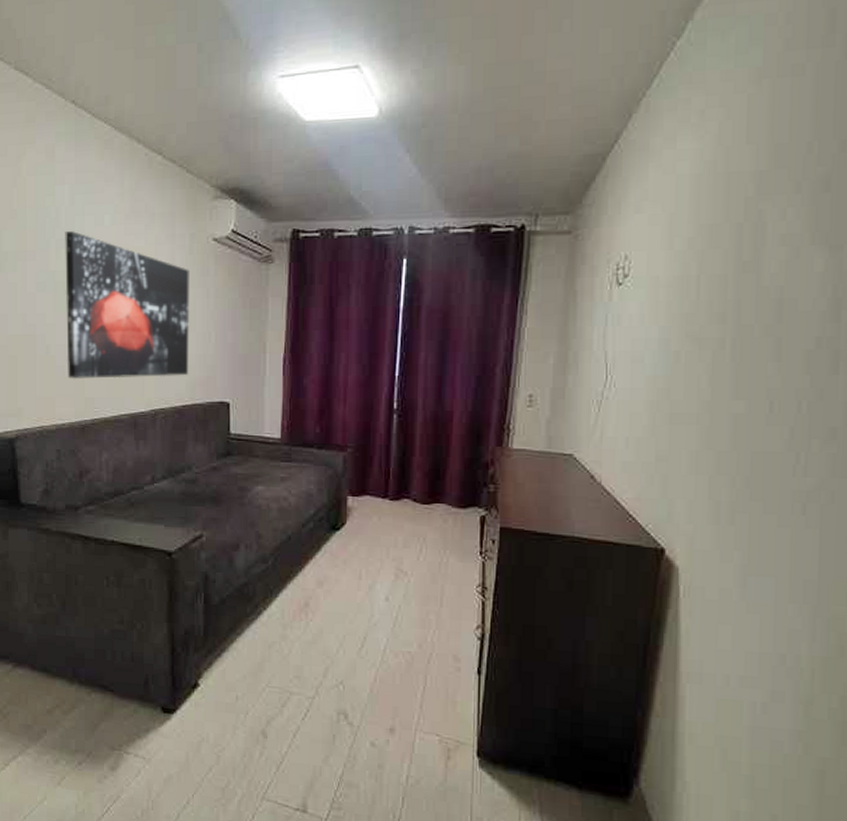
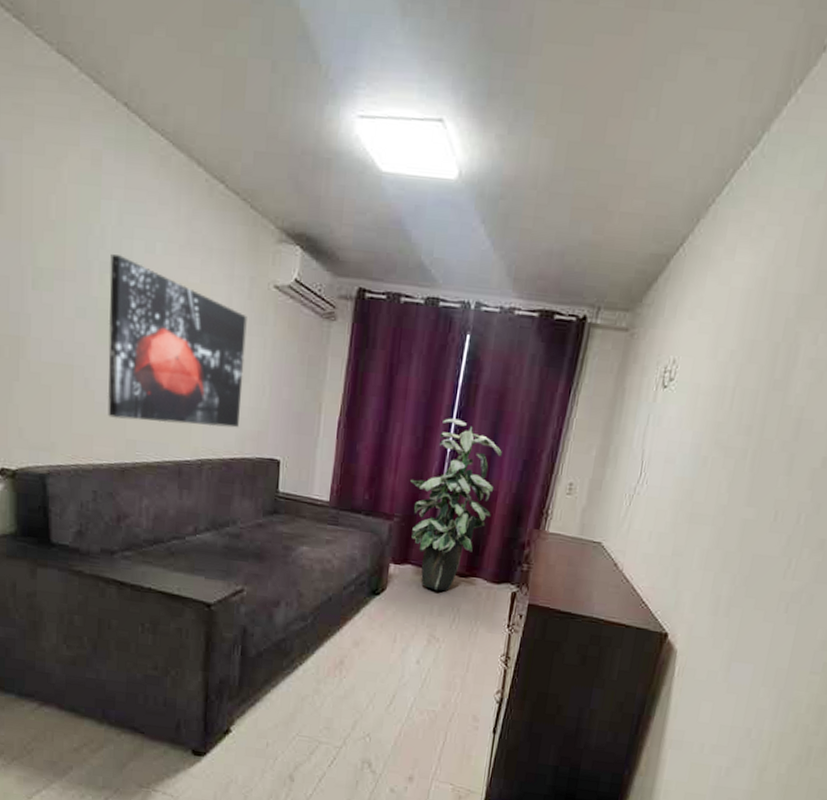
indoor plant: none [361,342,452,521] -> present [410,418,502,591]

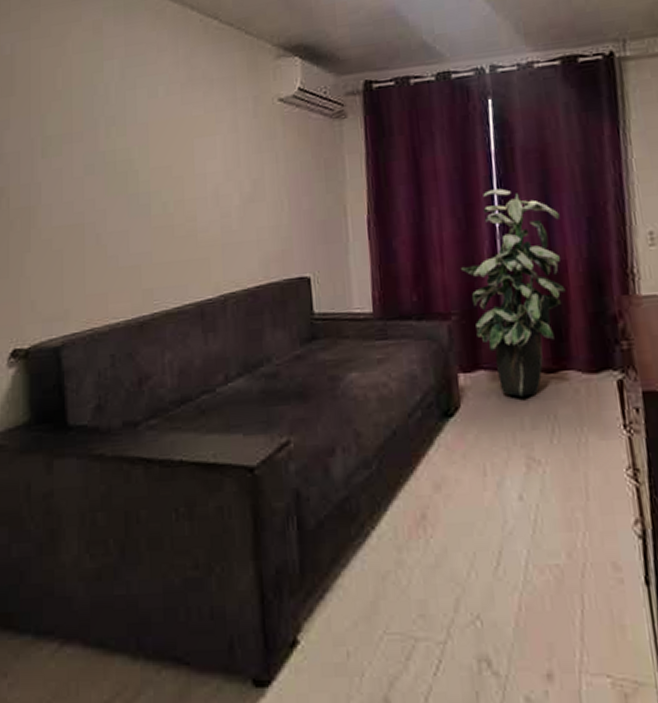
wall art: present [107,254,247,428] -> none [115,106,260,270]

